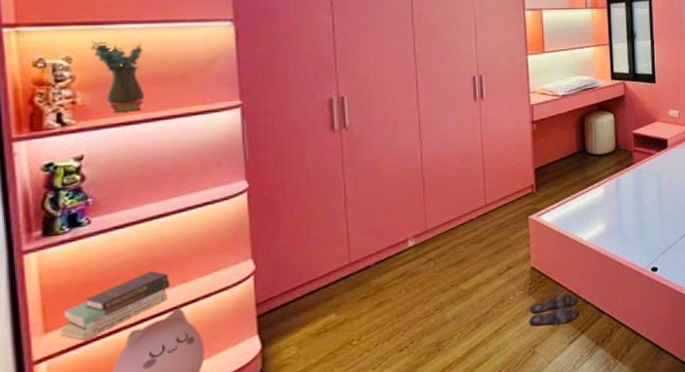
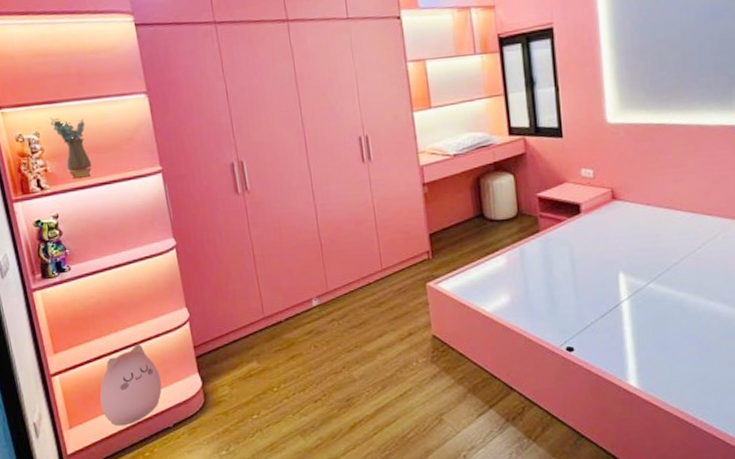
books: present [60,270,171,341] -> none [63,311,131,363]
slippers: present [529,292,579,327] -> none [433,364,487,396]

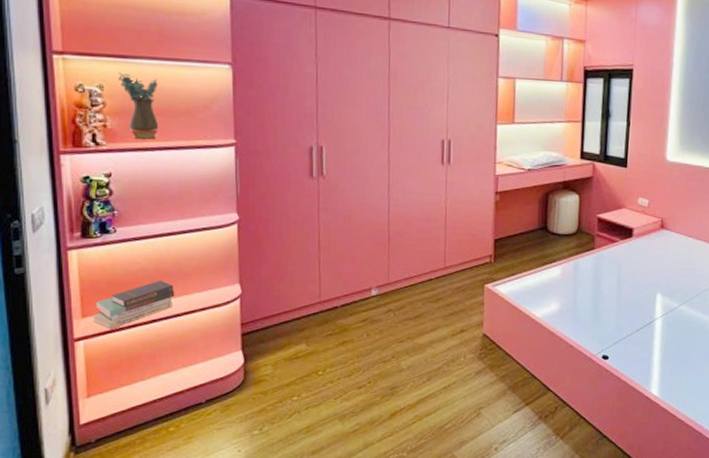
books: none [63,311,131,363] -> present [93,280,175,330]
plush toy: present [99,343,162,426] -> none [127,315,199,398]

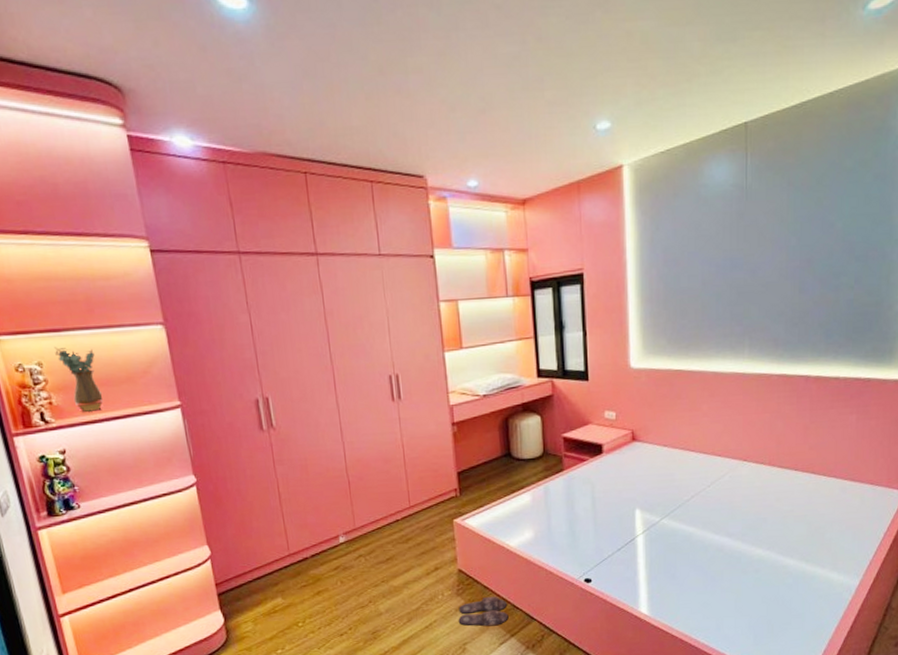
books: present [93,280,175,330] -> none [73,549,147,603]
slippers: none [476,363,526,393] -> present [458,596,509,627]

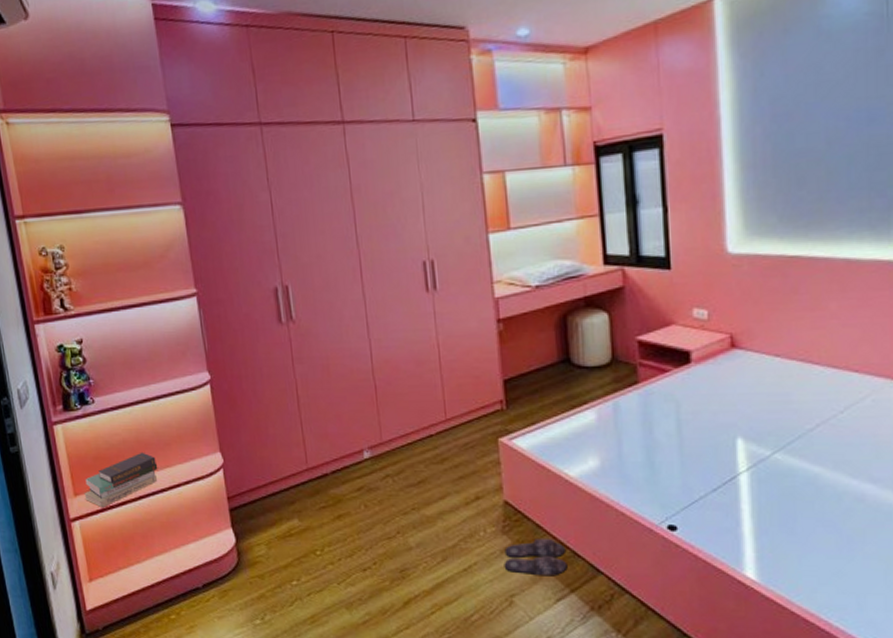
vase: present [54,347,104,412] -> none [76,229,121,299]
books: none [73,549,147,603] -> present [84,452,158,508]

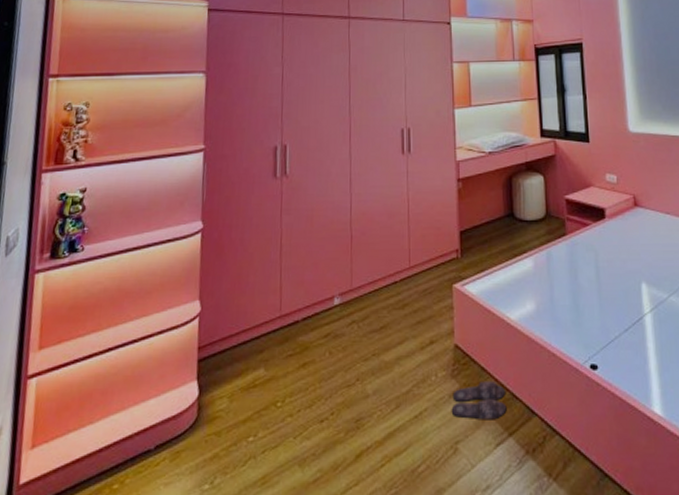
books: present [84,452,158,508] -> none [49,300,134,363]

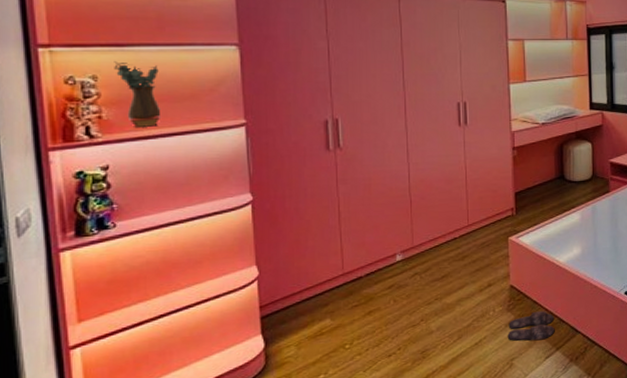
vase: none [103,89,138,151] -> present [114,61,161,127]

